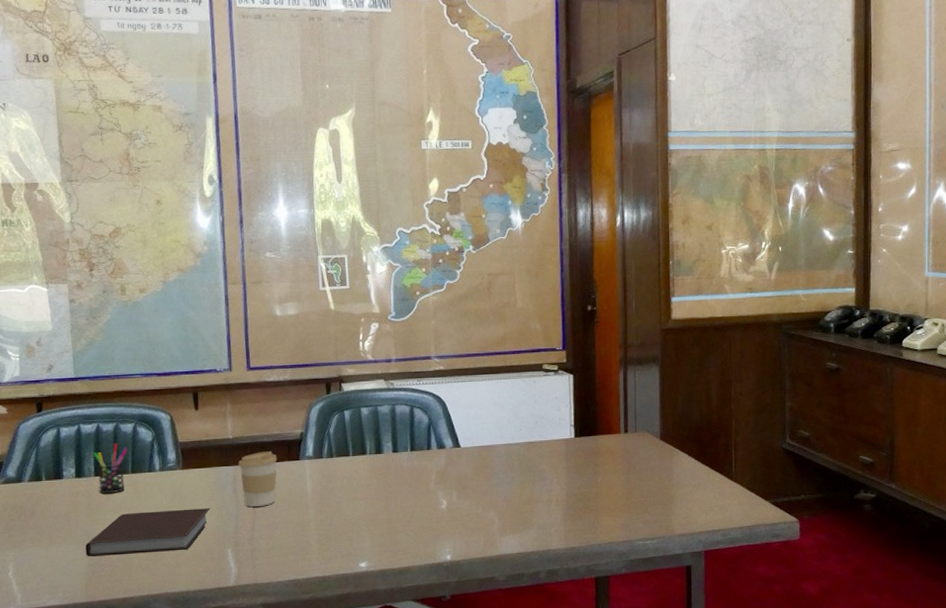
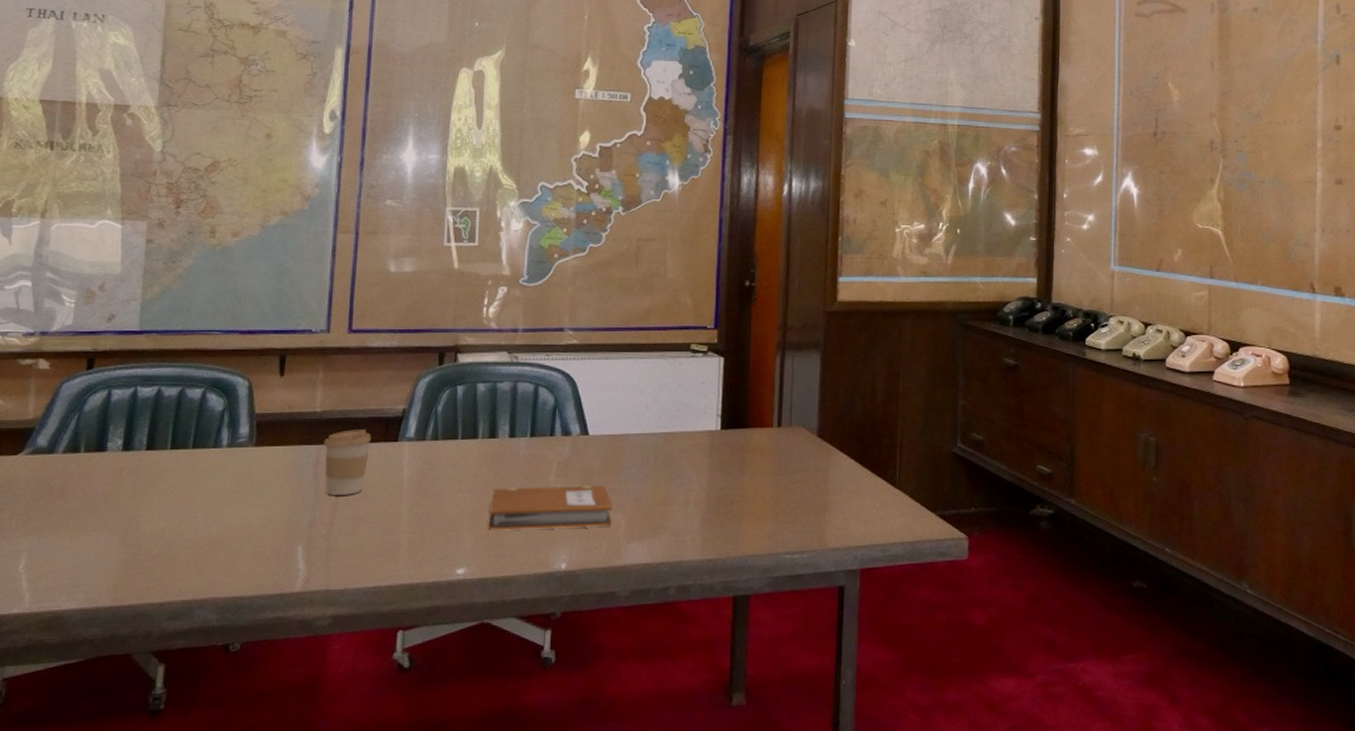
notebook: present [85,508,210,557] -> none [120,495,283,549]
pen holder: present [93,443,128,493] -> none [148,411,192,471]
notebook: none [382,489,487,530] -> present [488,485,612,530]

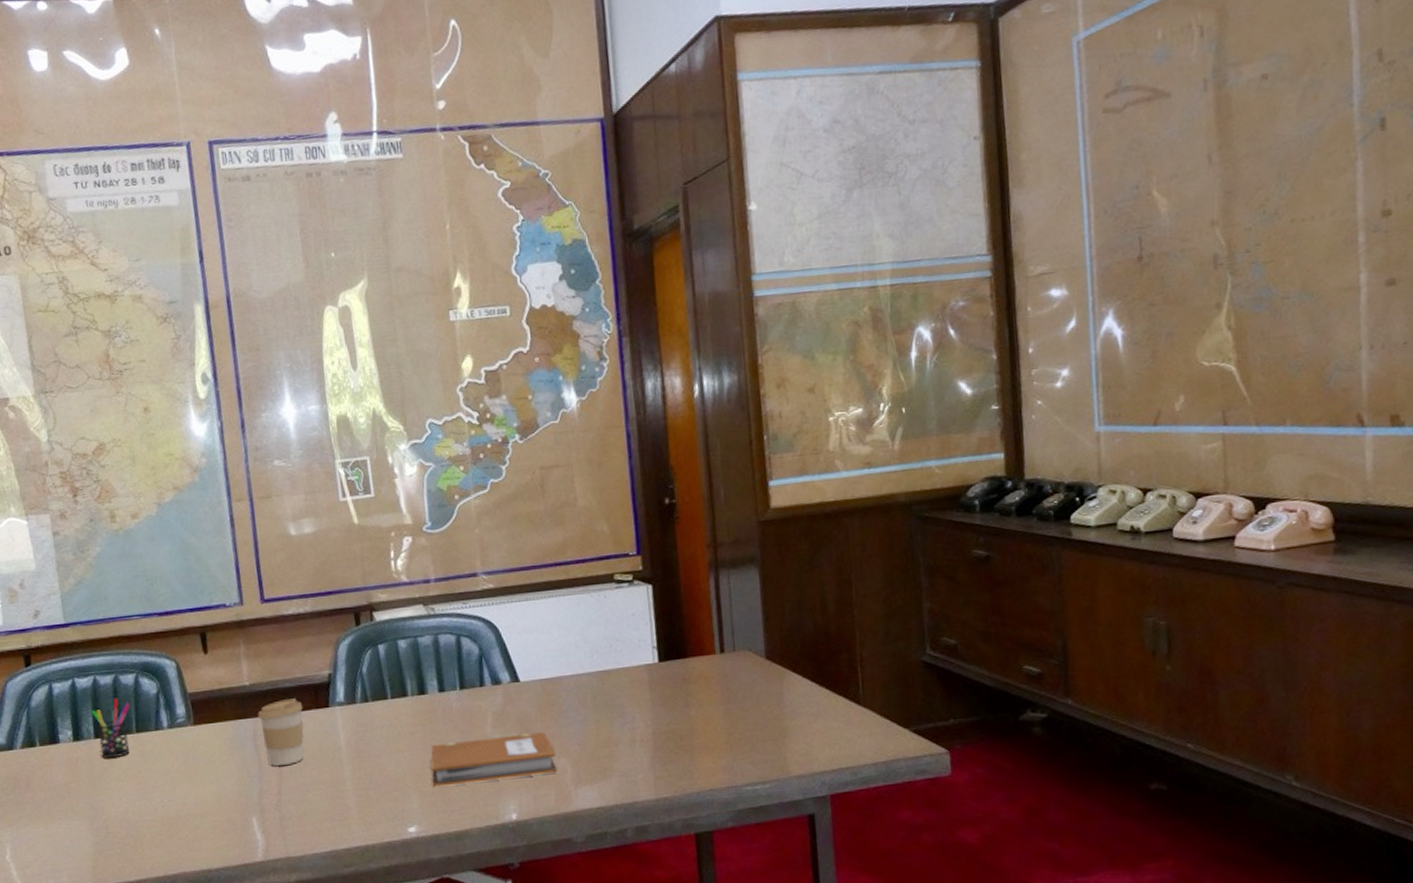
pen holder: none [148,411,192,471] -> present [91,697,131,758]

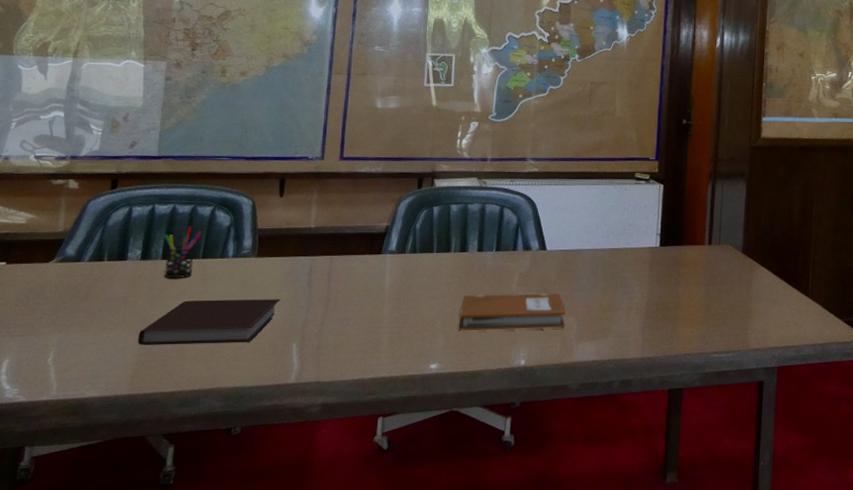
notebook: none [89,770,229,833] -> present [137,299,281,345]
coffee cup: present [258,698,304,766] -> none [317,243,359,300]

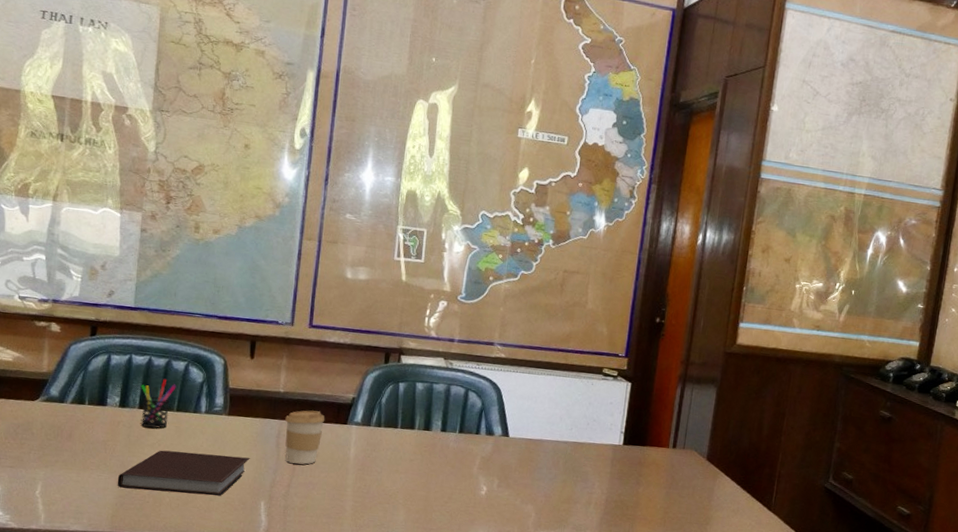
coffee cup: none [317,243,359,300] -> present [285,410,325,465]
notebook: present [458,293,566,331] -> none [419,472,525,515]

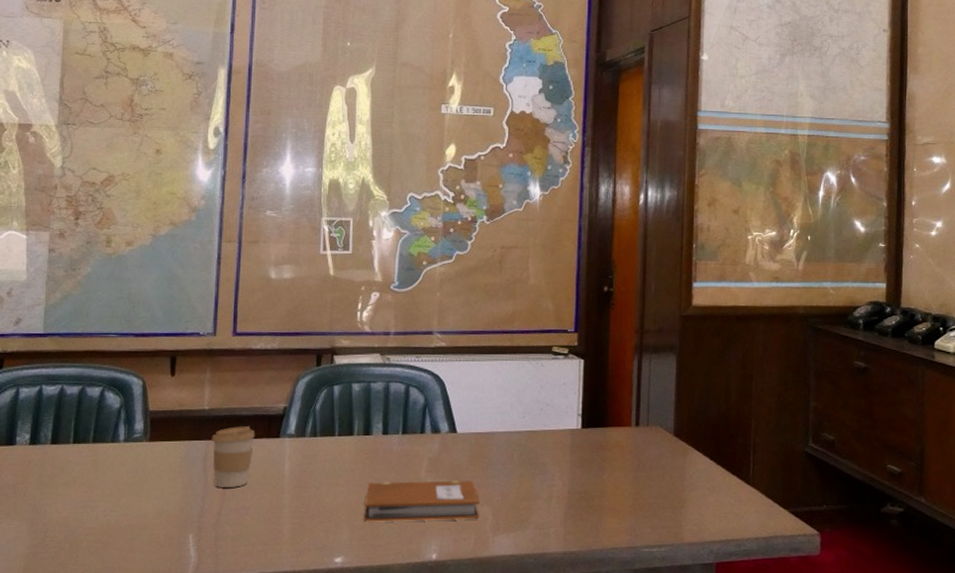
notebook: present [117,450,250,496] -> none [29,486,175,536]
pen holder: present [141,378,176,429] -> none [52,408,92,464]
notebook: none [419,472,525,515] -> present [364,480,480,522]

